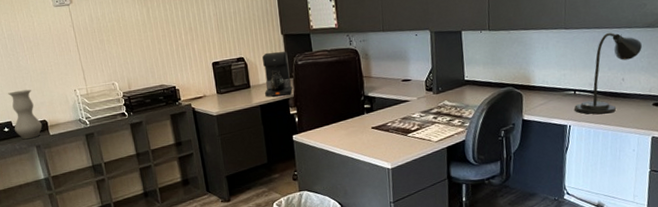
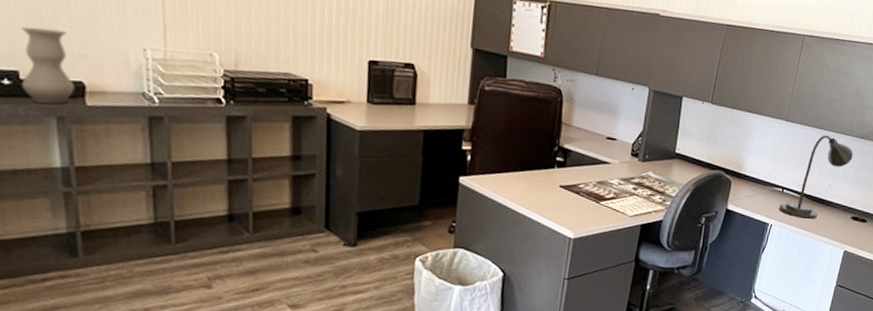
coffee maker: present [262,51,292,97] -> none [433,65,474,125]

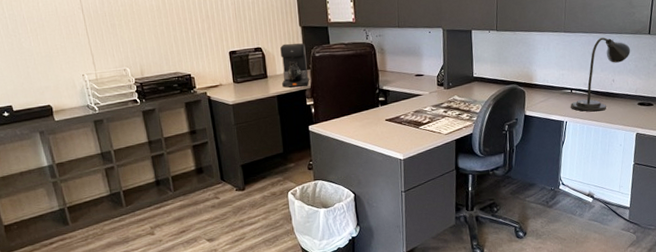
vase: present [21,27,75,105] -> none [8,72,47,125]
coffee maker: none [433,65,474,125] -> present [280,43,309,88]

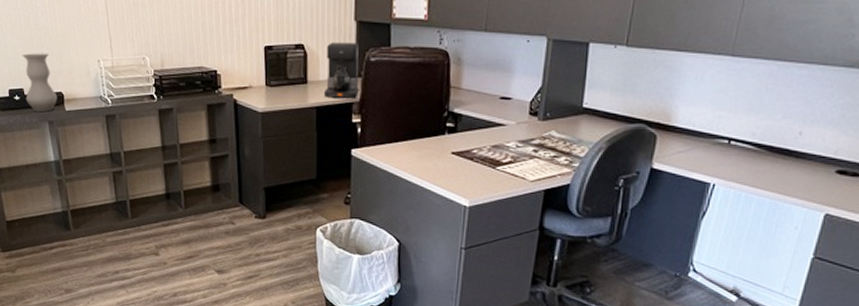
vase: none [8,72,47,125] -> present [22,53,58,113]
desk lamp: present [571,37,630,112] -> none [725,68,837,176]

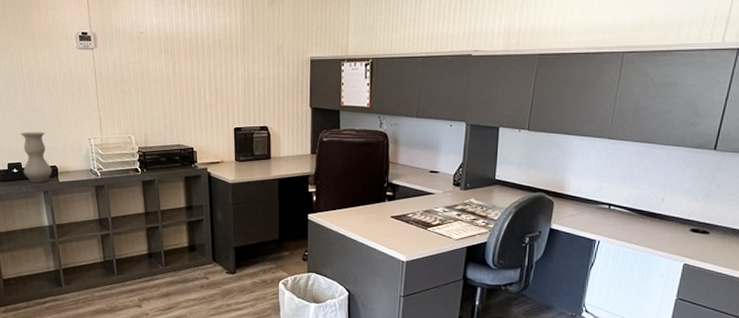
coffee maker: present [324,41,359,98] -> none [285,124,314,172]

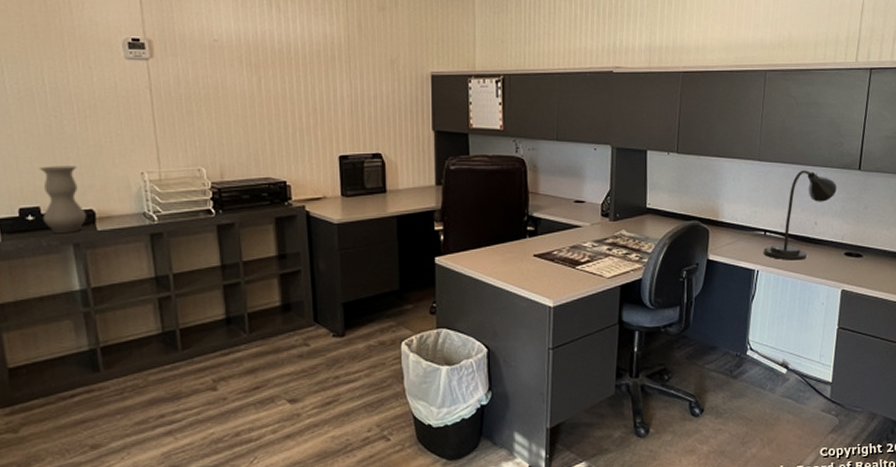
desk lamp: none [607,149,688,234] -> present [764,170,837,260]

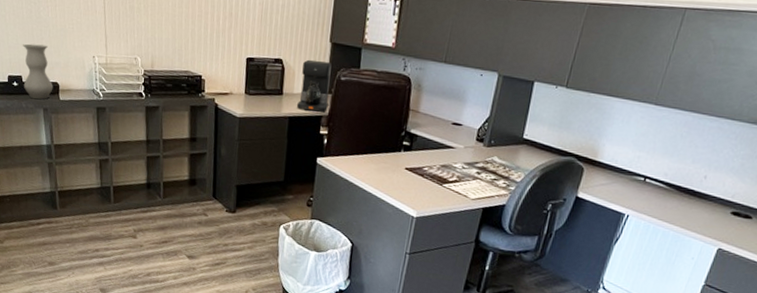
coffee maker: none [405,151,440,206] -> present [297,59,332,112]
desk lamp: present [764,170,837,260] -> none [639,120,741,212]

